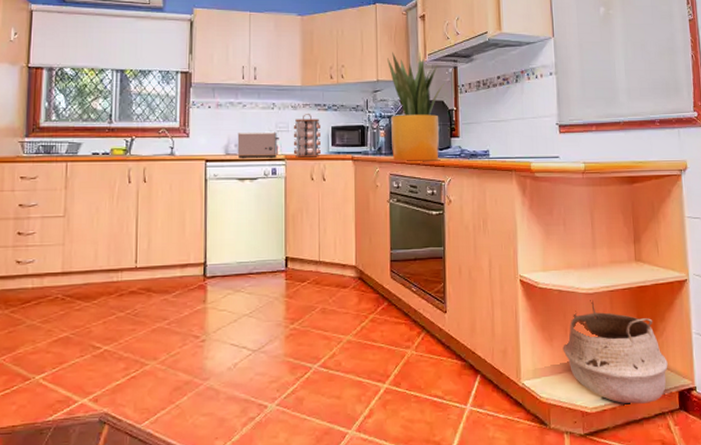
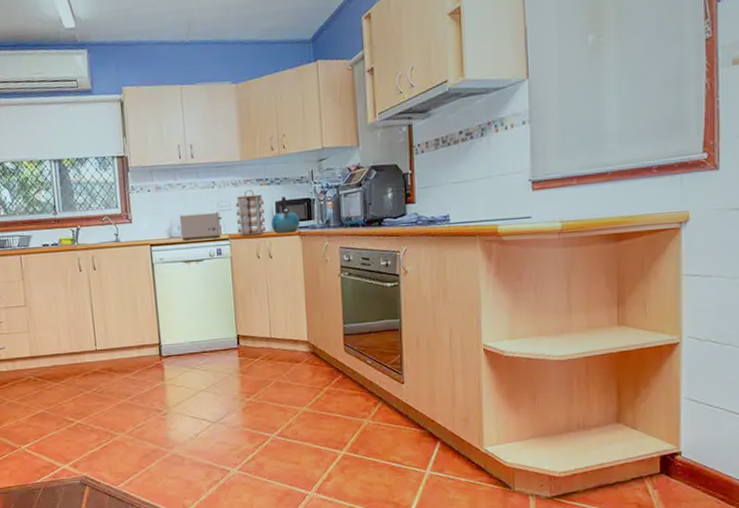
kettle: none [327,122,354,157] -> present [271,196,300,234]
planter: present [387,52,446,161] -> none [332,112,400,234]
woven basket: present [563,300,668,404] -> none [530,367,650,469]

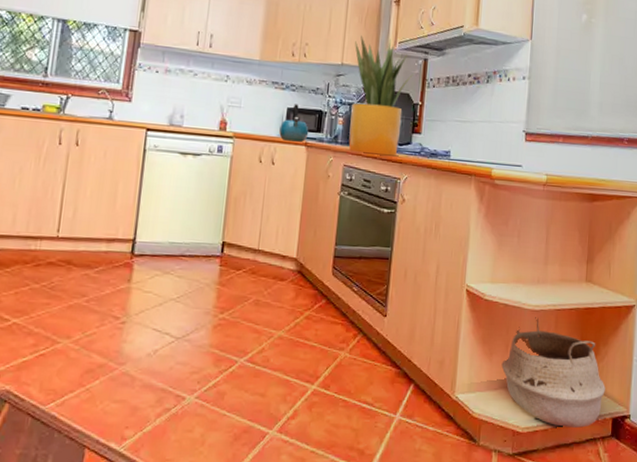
toaster: present [179,211,222,242] -> none [182,102,230,136]
spice rack: present [235,189,266,236] -> none [243,89,276,139]
planter: none [332,112,400,234] -> present [349,35,415,156]
woven basket: none [530,367,650,469] -> present [501,317,605,428]

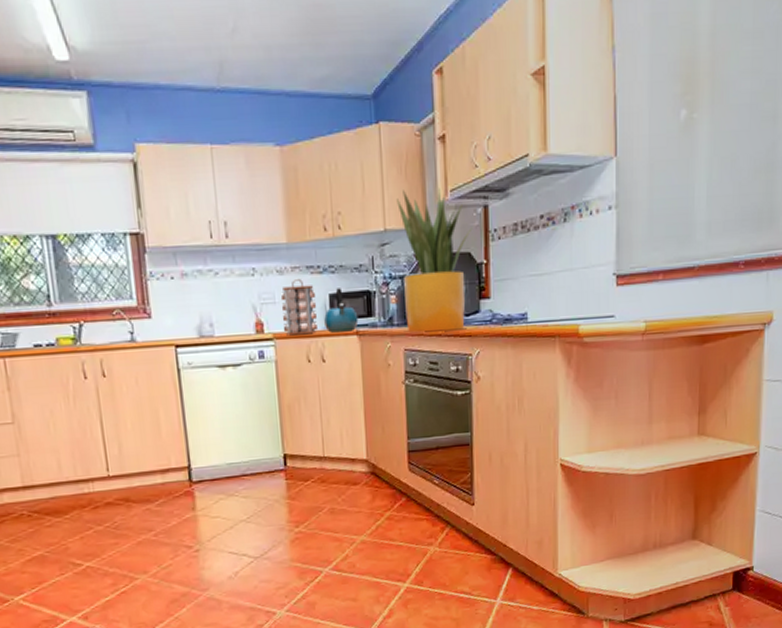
spice rack: none [243,89,276,139] -> present [280,278,317,336]
woven basket: present [501,317,605,428] -> none [606,481,724,588]

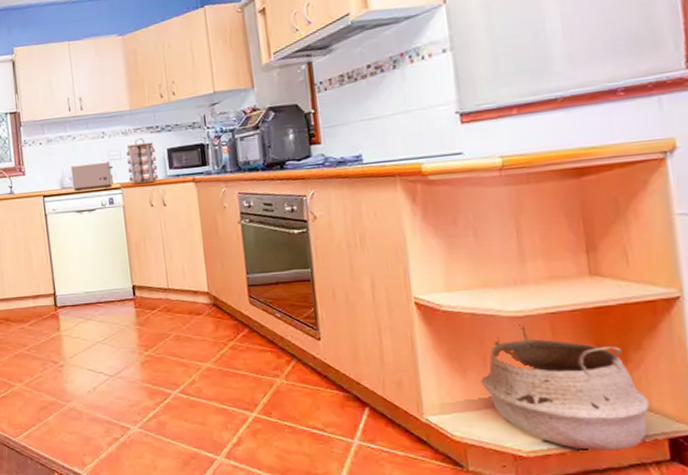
toaster: none [211,304,264,342] -> present [70,160,113,192]
kettle: present [324,288,359,333] -> none [163,143,195,181]
planter: present [397,188,474,333] -> none [224,52,299,179]
woven basket: none [606,481,724,588] -> present [481,324,650,451]

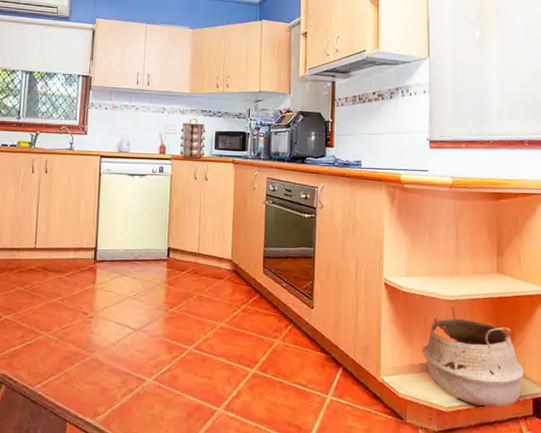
toaster: present [70,160,113,192] -> none [129,132,167,158]

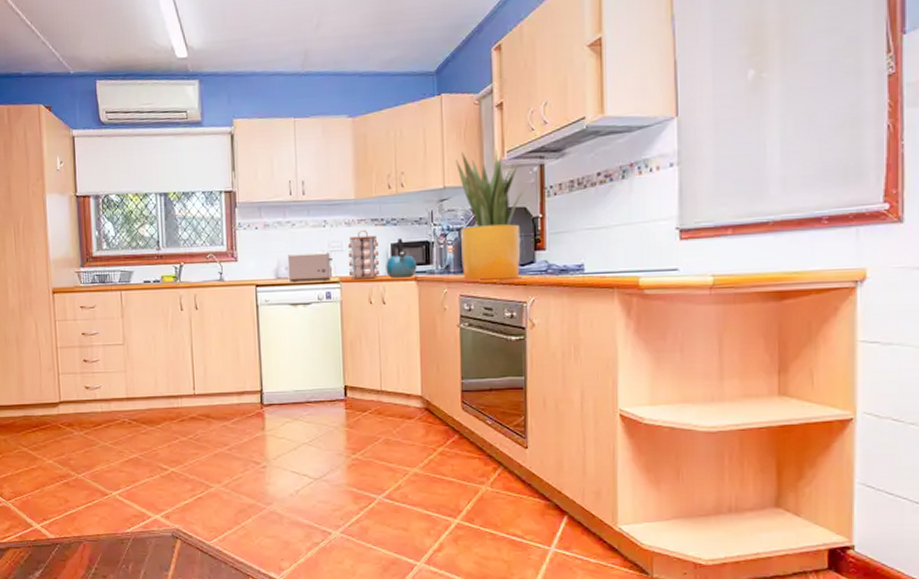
toaster: none [129,132,167,158] -> present [287,252,333,283]
kettle: none [210,128,235,160] -> present [386,238,417,278]
planter: none [270,65,324,168] -> present [456,149,530,281]
woven basket: present [422,306,524,408] -> none [672,440,816,560]

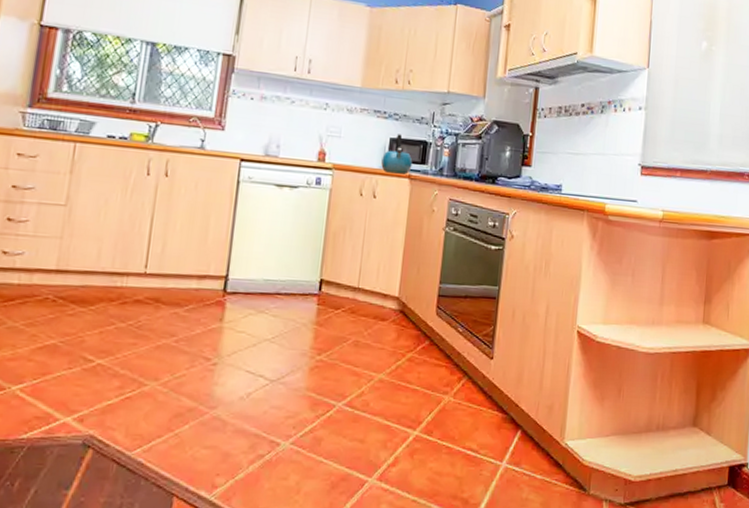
toaster: present [287,252,333,283] -> none [278,131,329,167]
spice rack: present [347,229,379,280] -> none [342,118,378,171]
planter: present [456,149,530,281] -> none [455,62,525,190]

